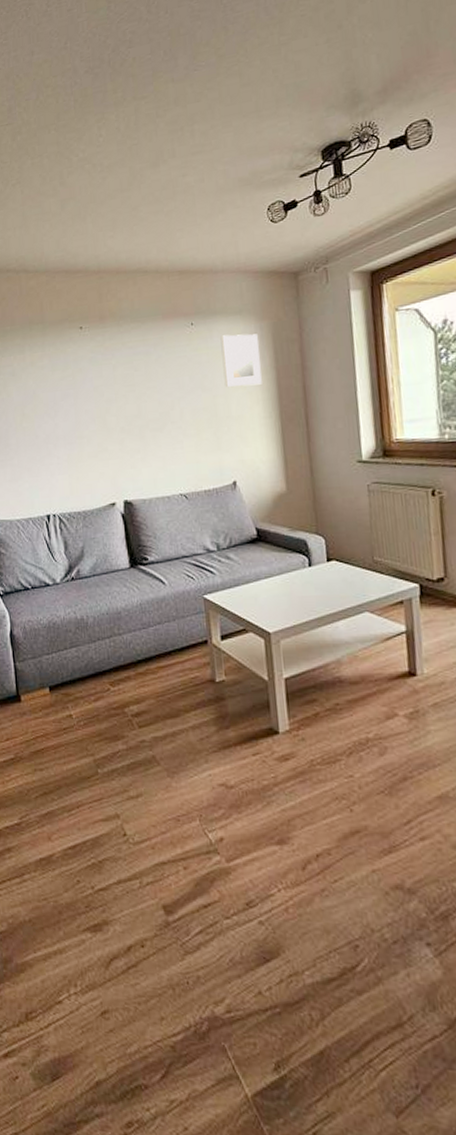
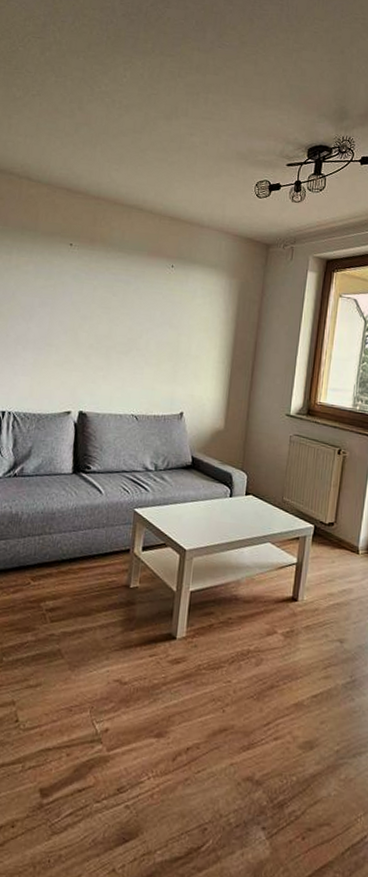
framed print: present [220,334,262,387] -> none [190,283,226,333]

